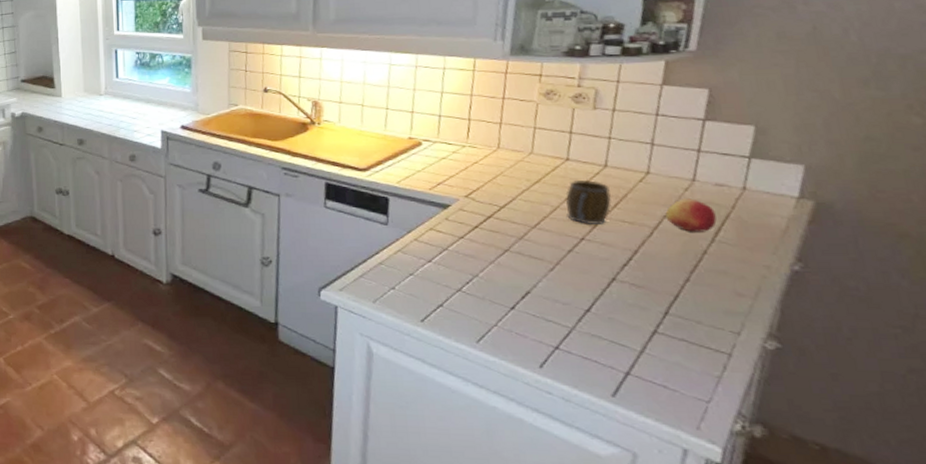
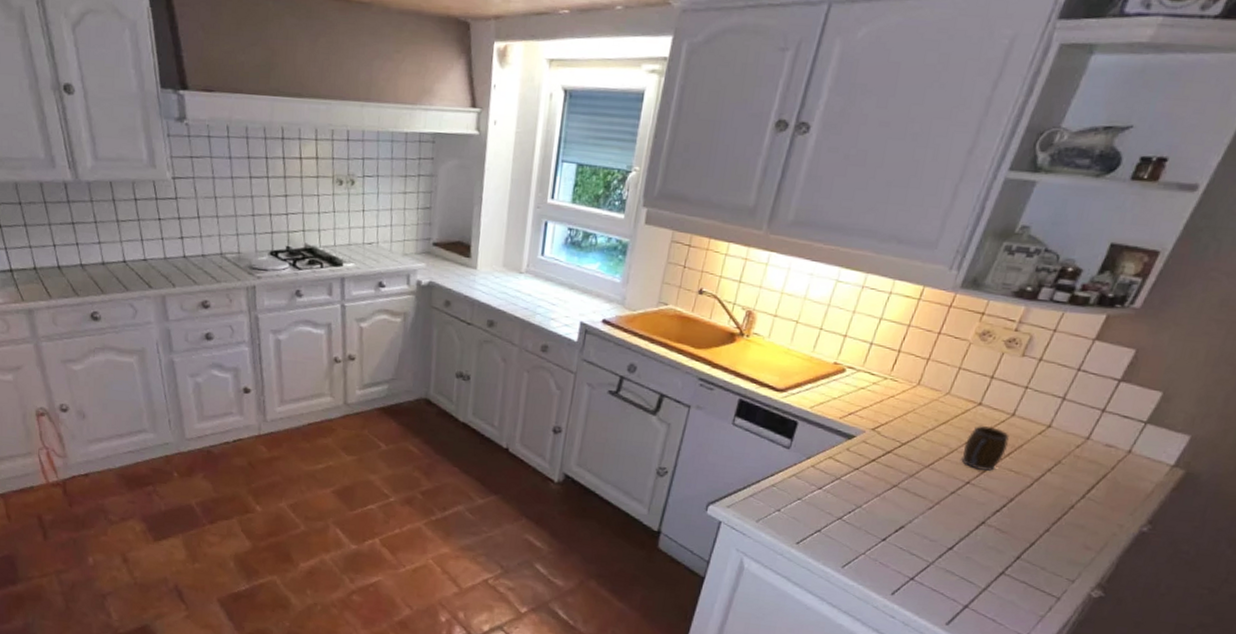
apple: present [665,198,717,232] -> none [1049,455,1096,489]

